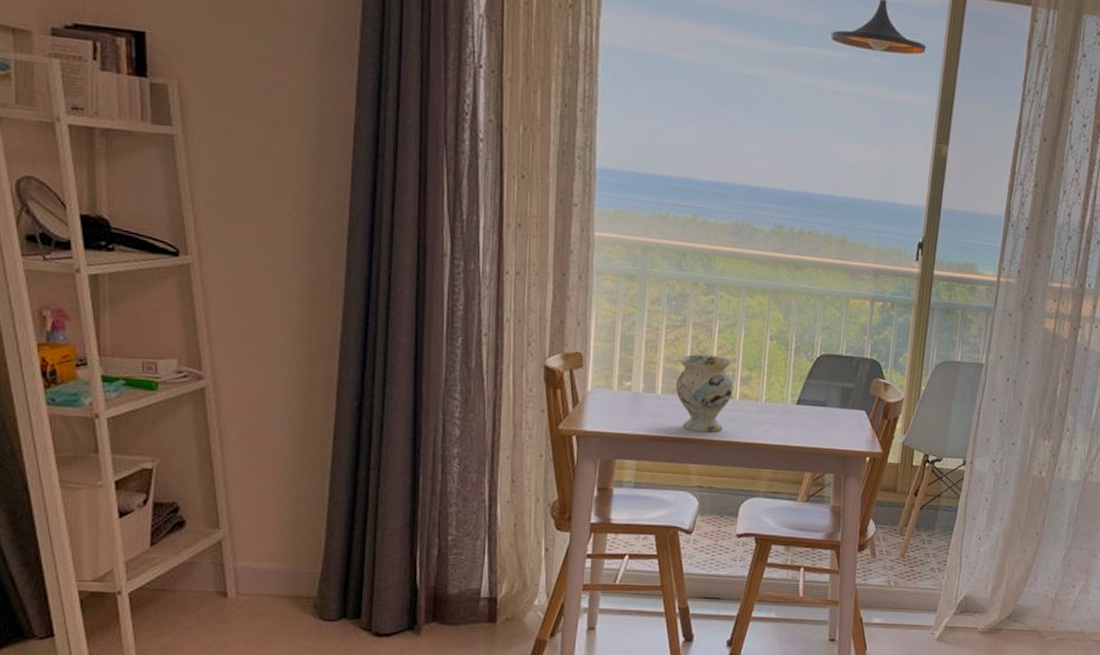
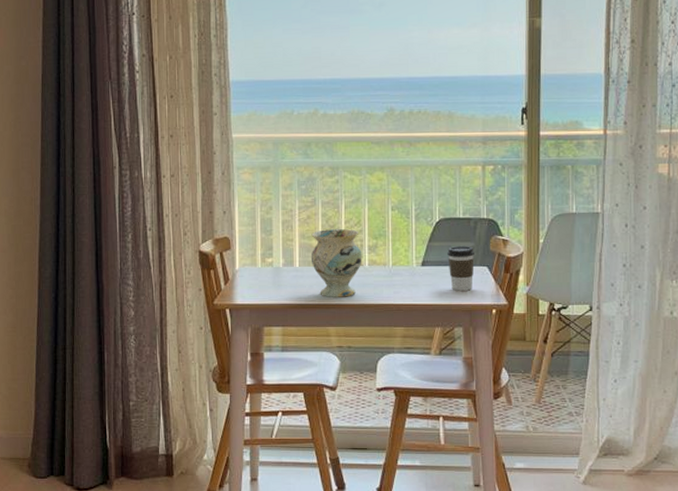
coffee cup: none [825,386,854,435] -> present [447,246,474,291]

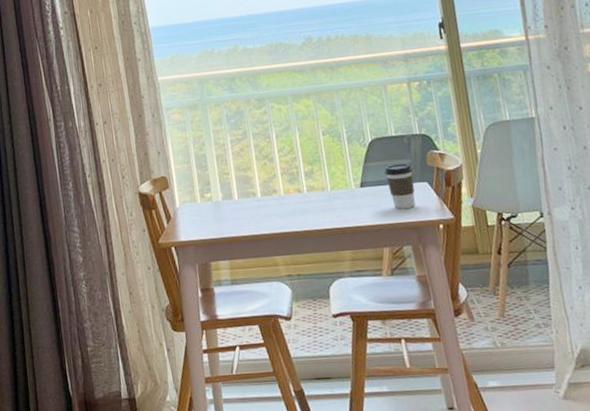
vase: present [310,228,362,297] -> none [246,157,301,227]

